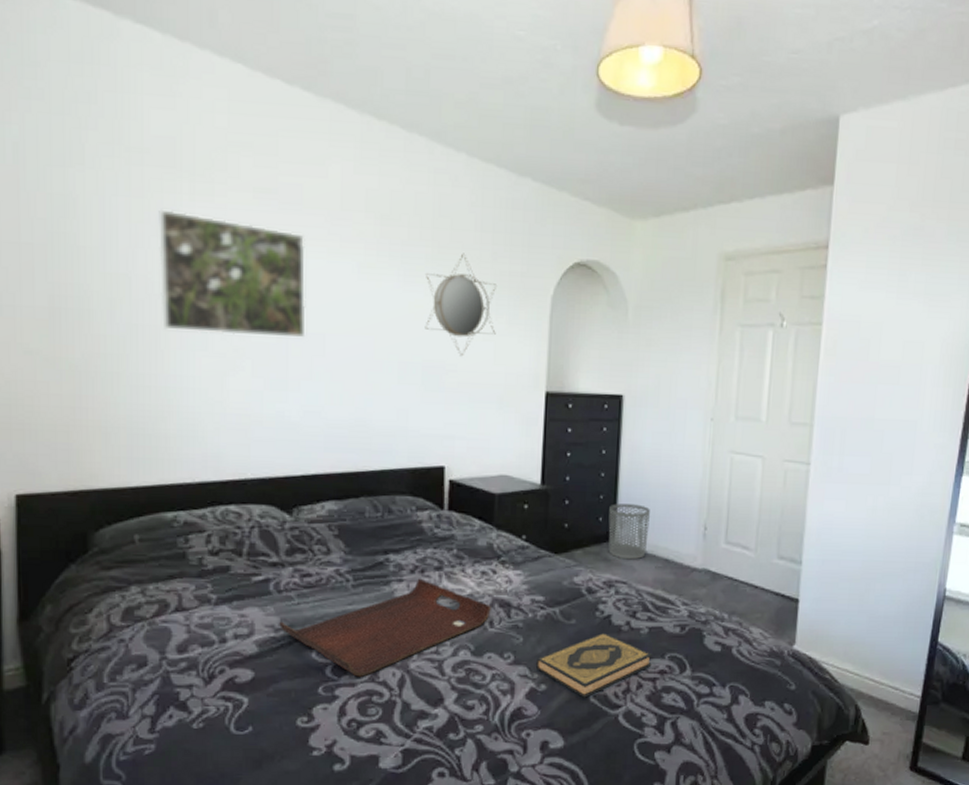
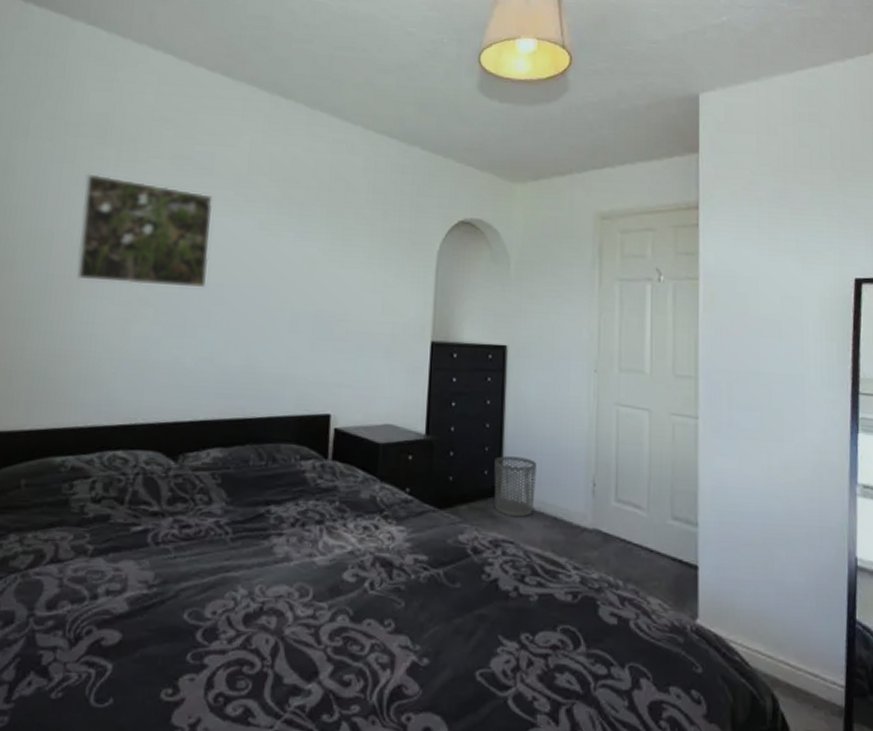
serving tray: present [279,578,491,677] -> none [153,532,372,643]
home mirror: present [424,253,496,357] -> none [317,212,386,307]
hardback book: present [535,632,652,698] -> none [417,598,543,676]

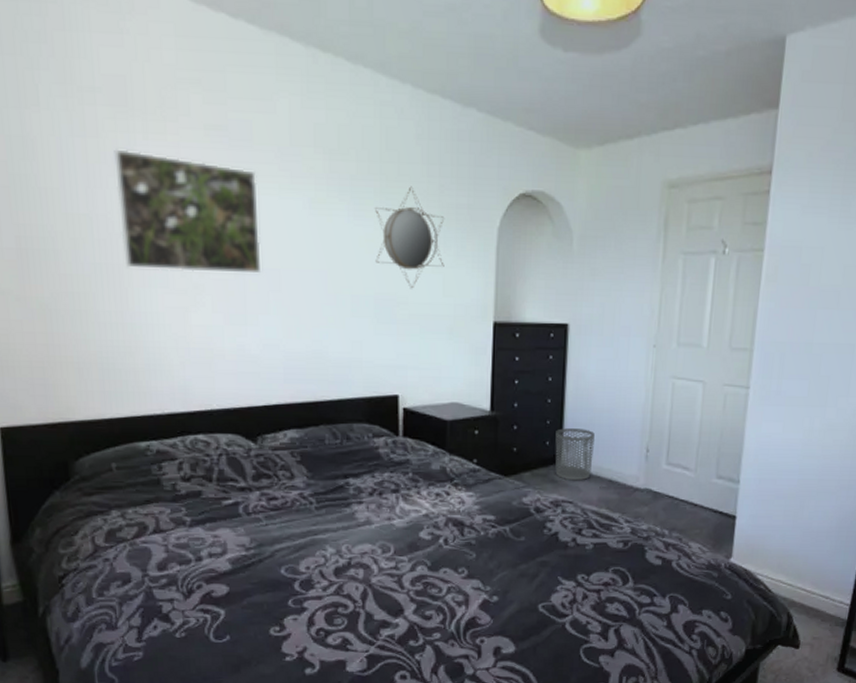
home mirror: none [317,212,386,307] -> present [375,186,444,289]

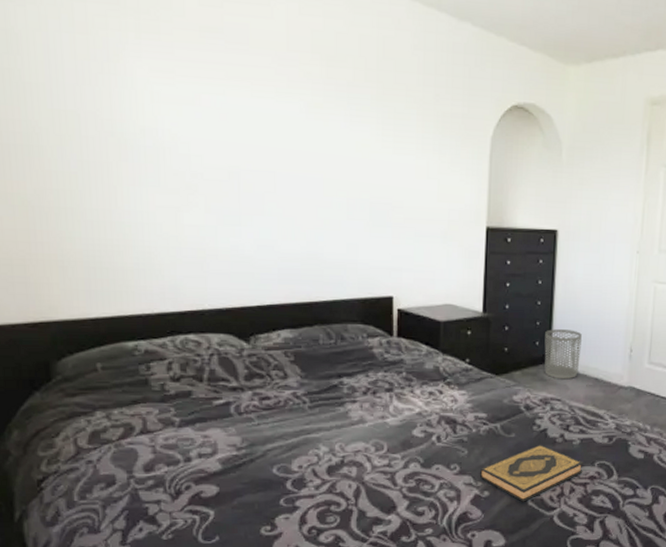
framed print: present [114,149,261,274] -> none [104,46,256,175]
home mirror: present [375,186,444,289] -> none [371,94,439,194]
hardback book: none [488,548,597,608] -> present [479,444,584,502]

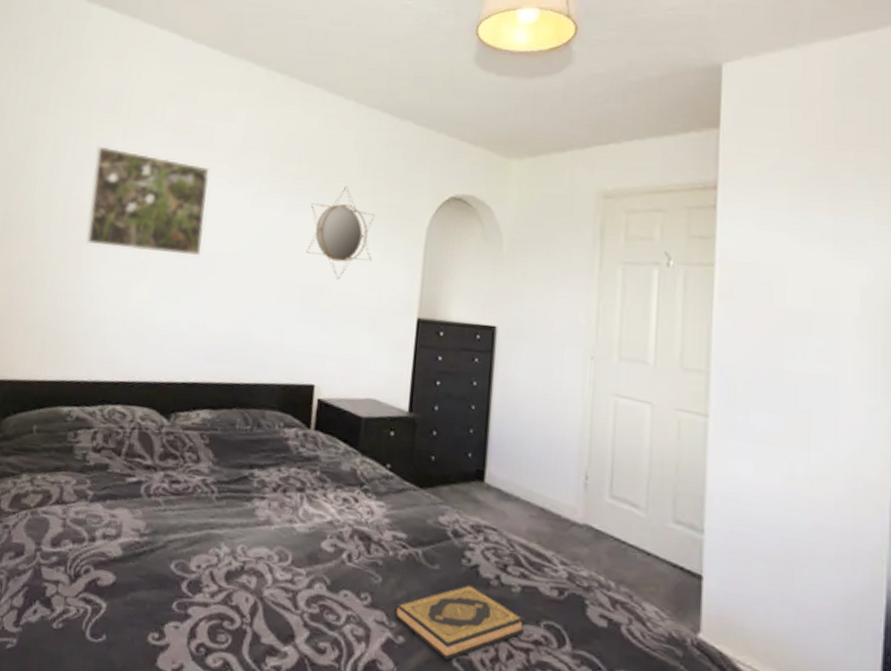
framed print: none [104,46,256,175] -> present [86,146,210,256]
home mirror: none [371,94,439,194] -> present [306,186,375,280]
waste bin: present [544,329,582,380] -> none [477,439,524,505]

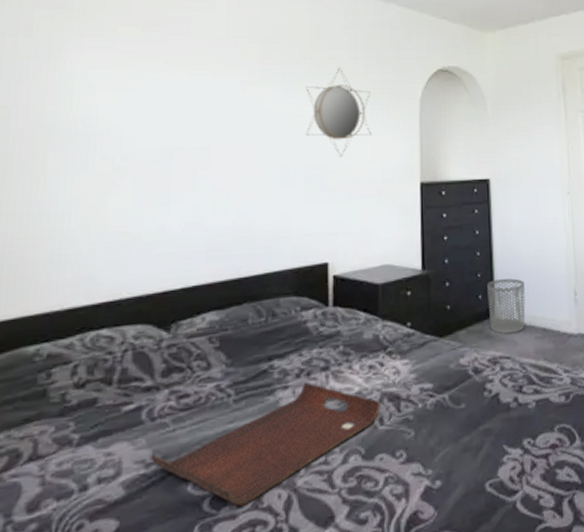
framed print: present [86,146,210,256] -> none [41,45,192,156]
serving tray: none [144,497,351,598] -> present [151,382,380,506]
hardback book: present [394,584,525,661] -> none [428,412,543,489]
waste bin: none [477,439,524,505] -> present [487,278,526,334]

